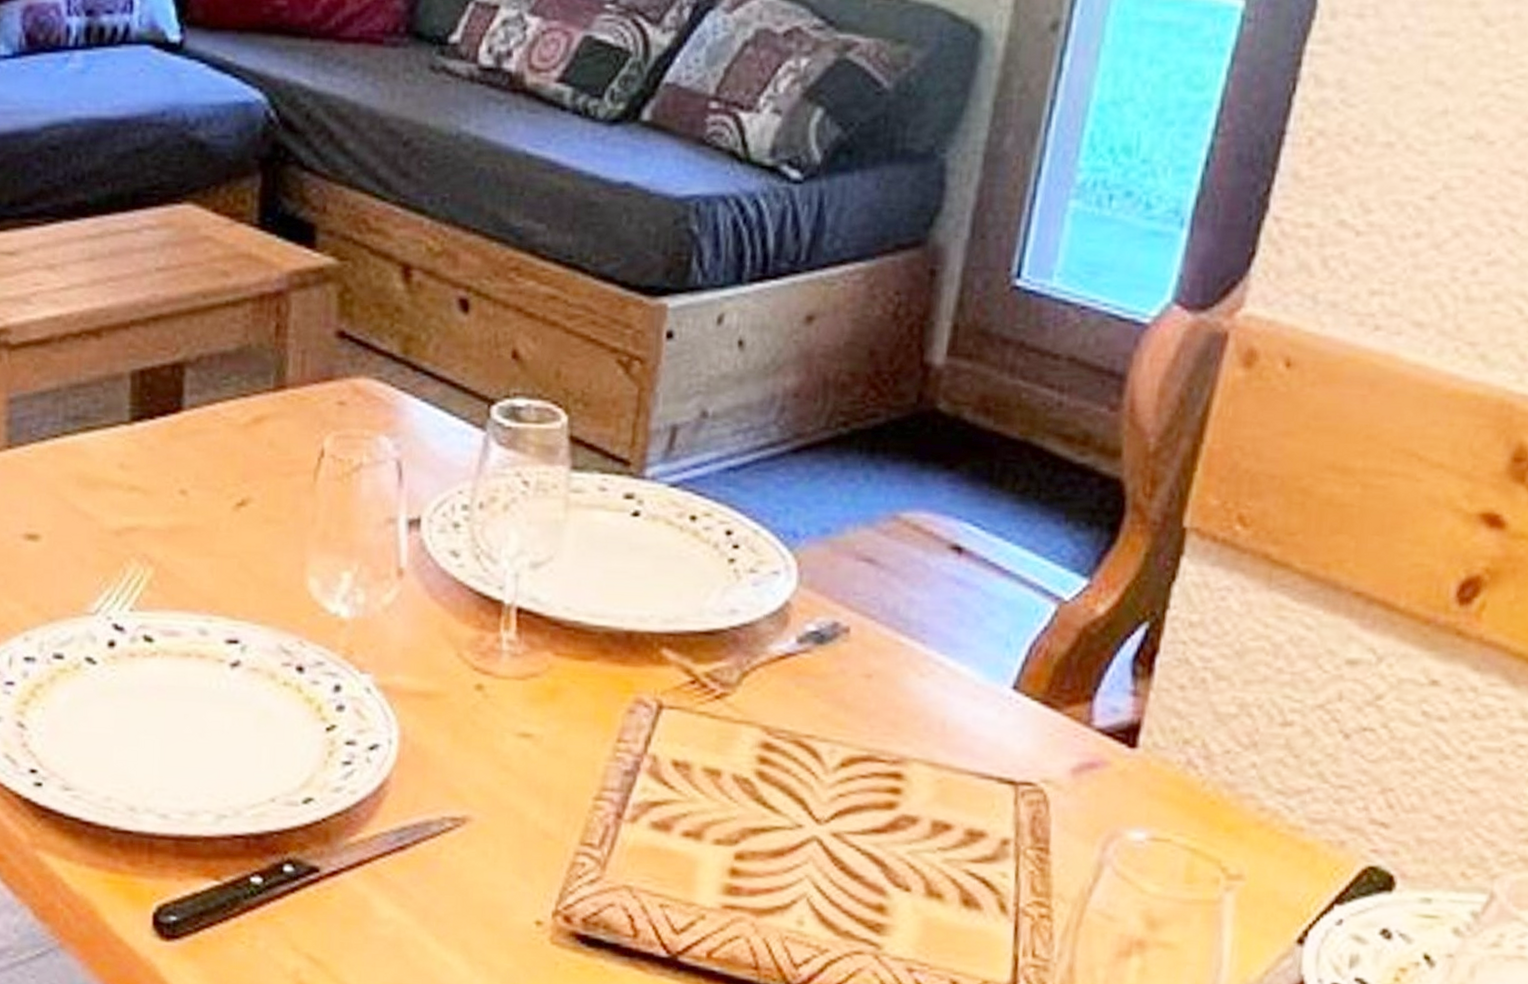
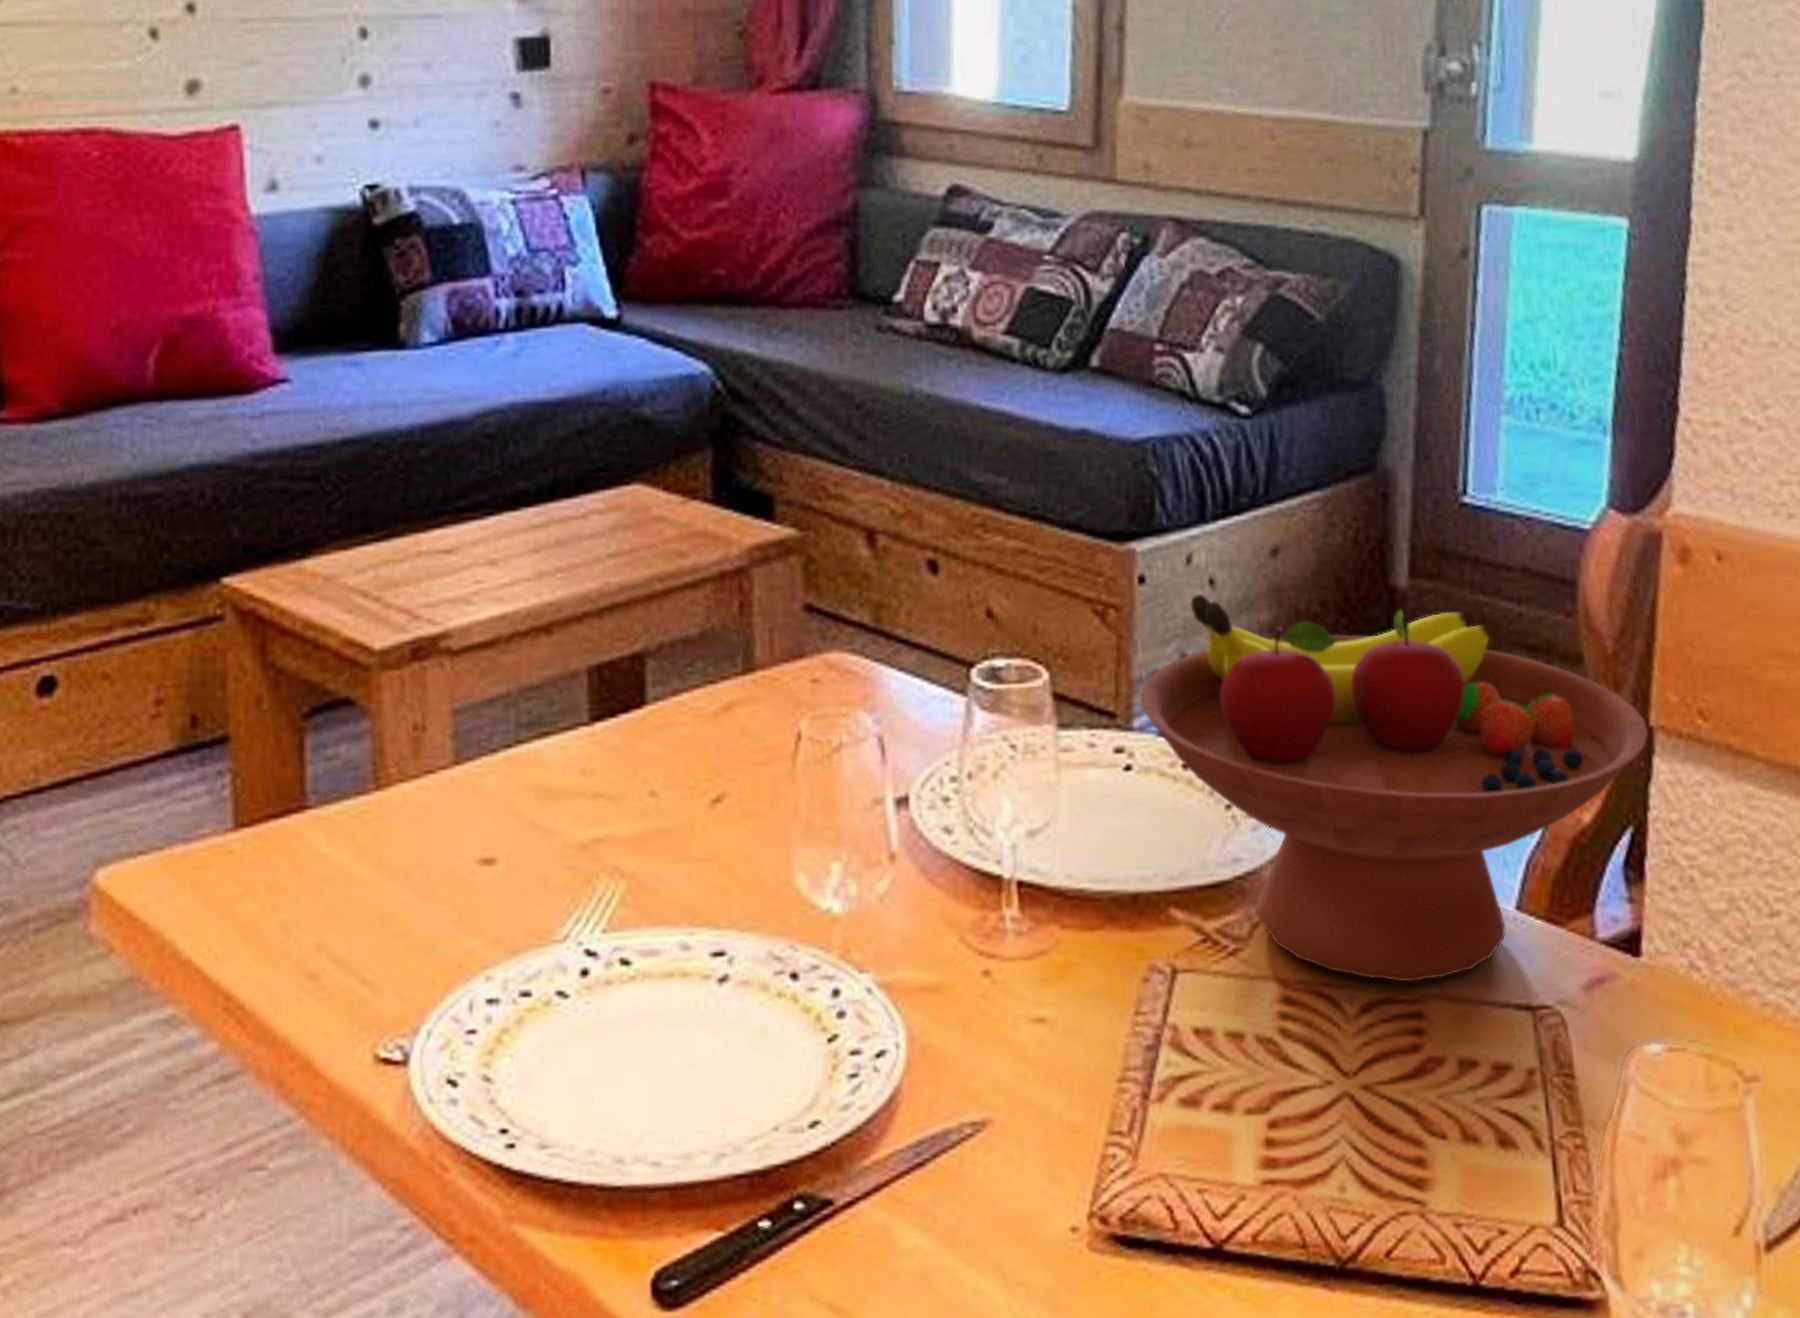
fruit bowl: none [655,354,1181,745] -> present [1140,594,1649,983]

